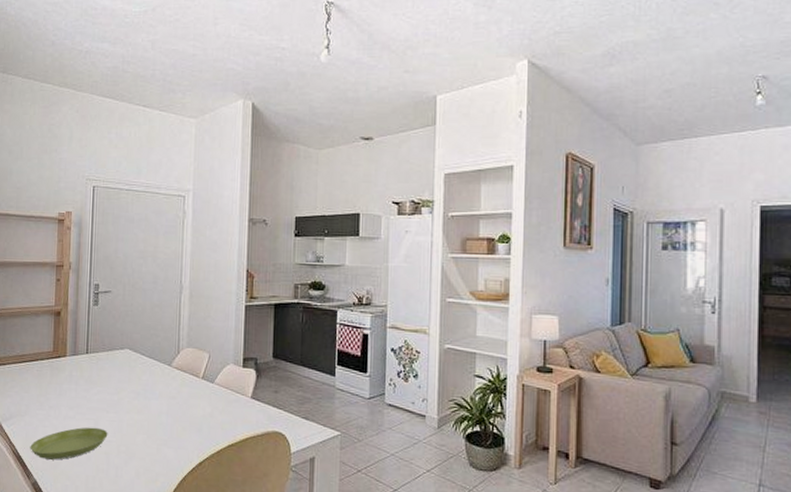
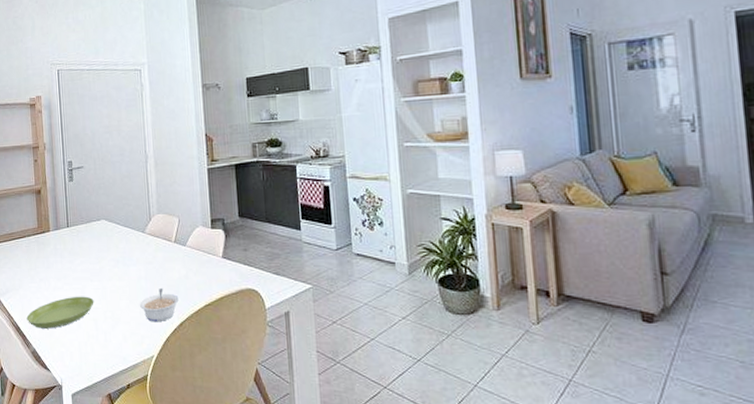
legume: none [158,424,201,460] -> present [140,287,179,322]

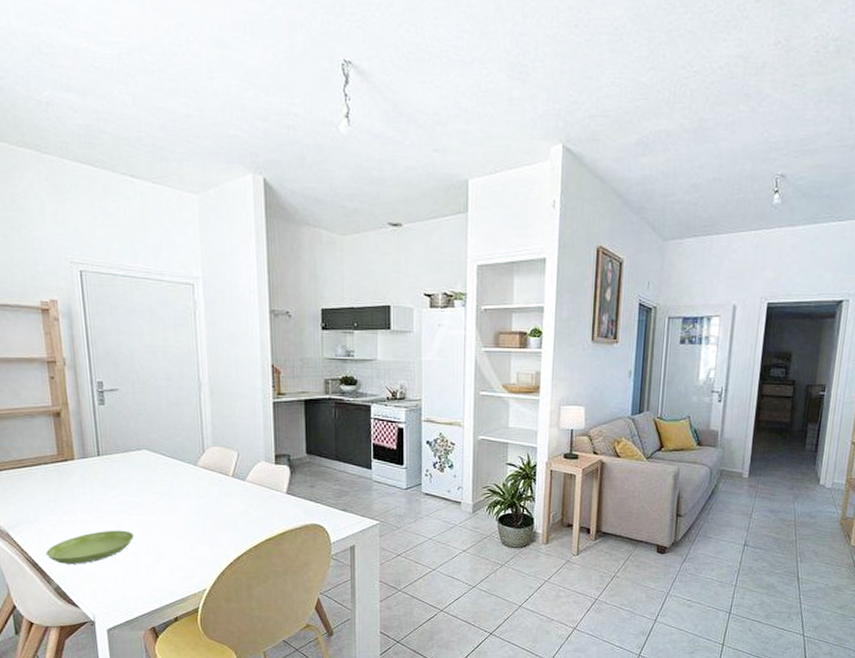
legume: present [140,287,179,322] -> none [190,522,236,557]

